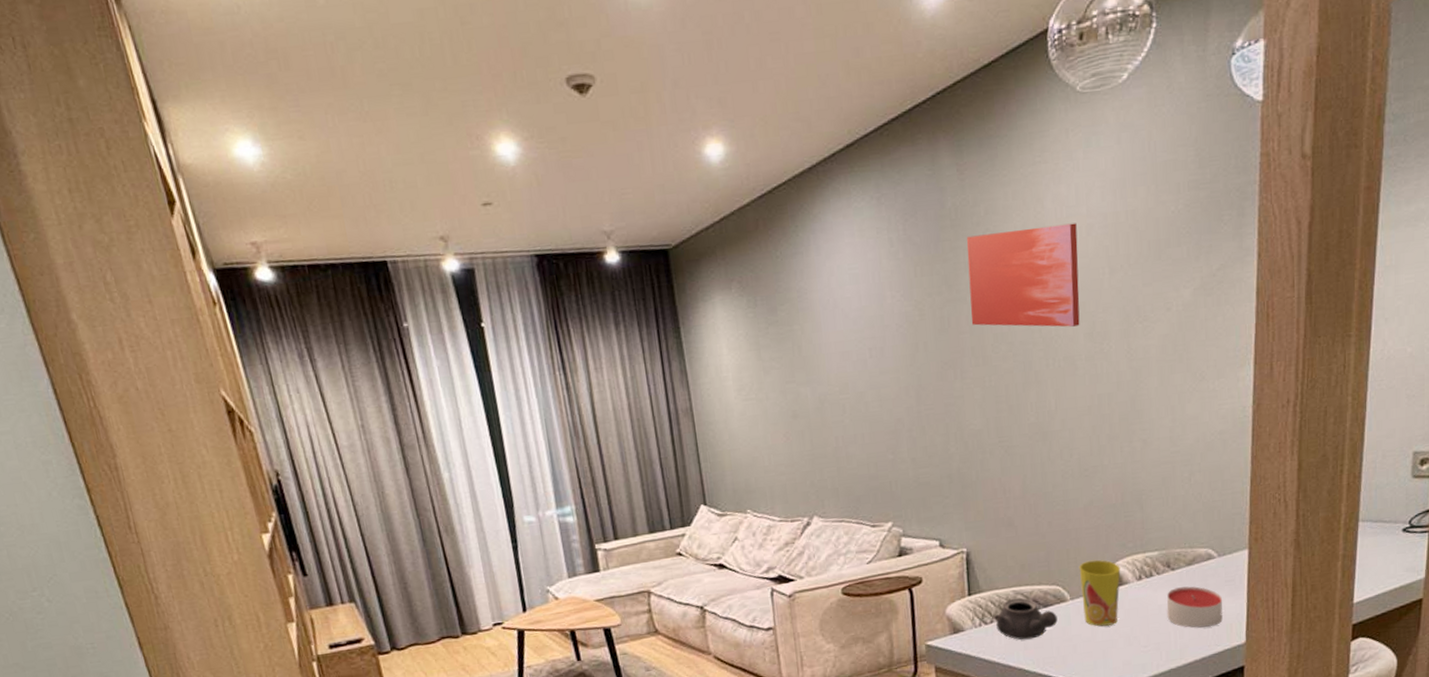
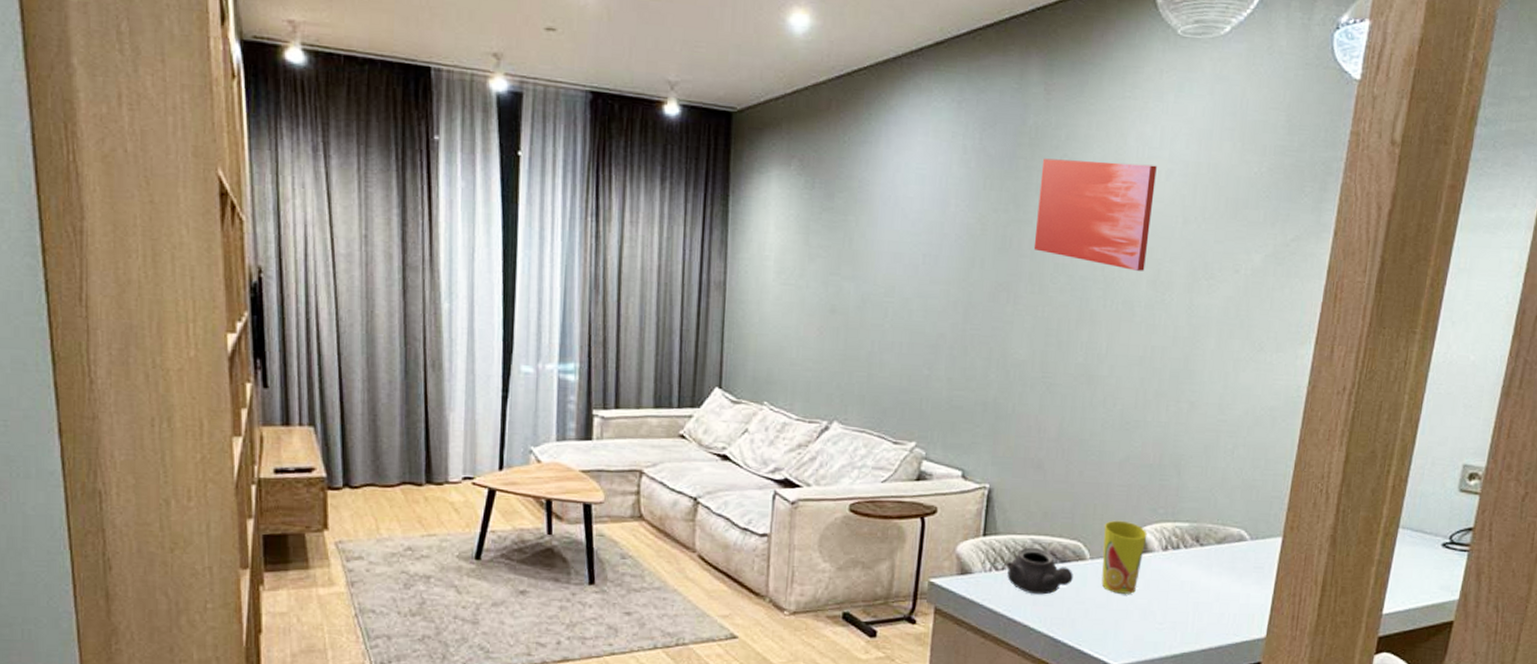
candle: present [1166,586,1223,628] -> none [1188,565,1249,613]

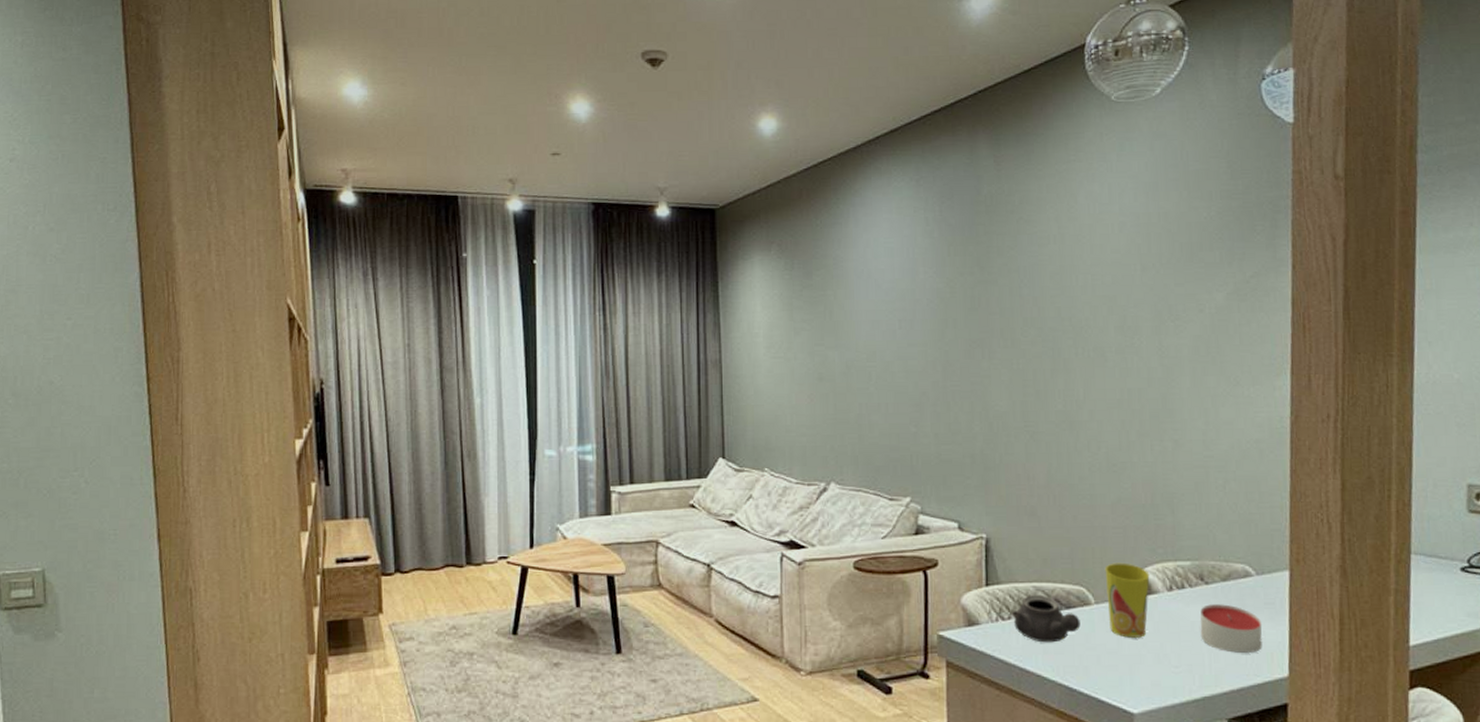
wall art: present [1033,158,1157,271] -> none [1000,219,1111,318]
candle: none [1188,565,1249,613] -> present [1200,604,1262,653]

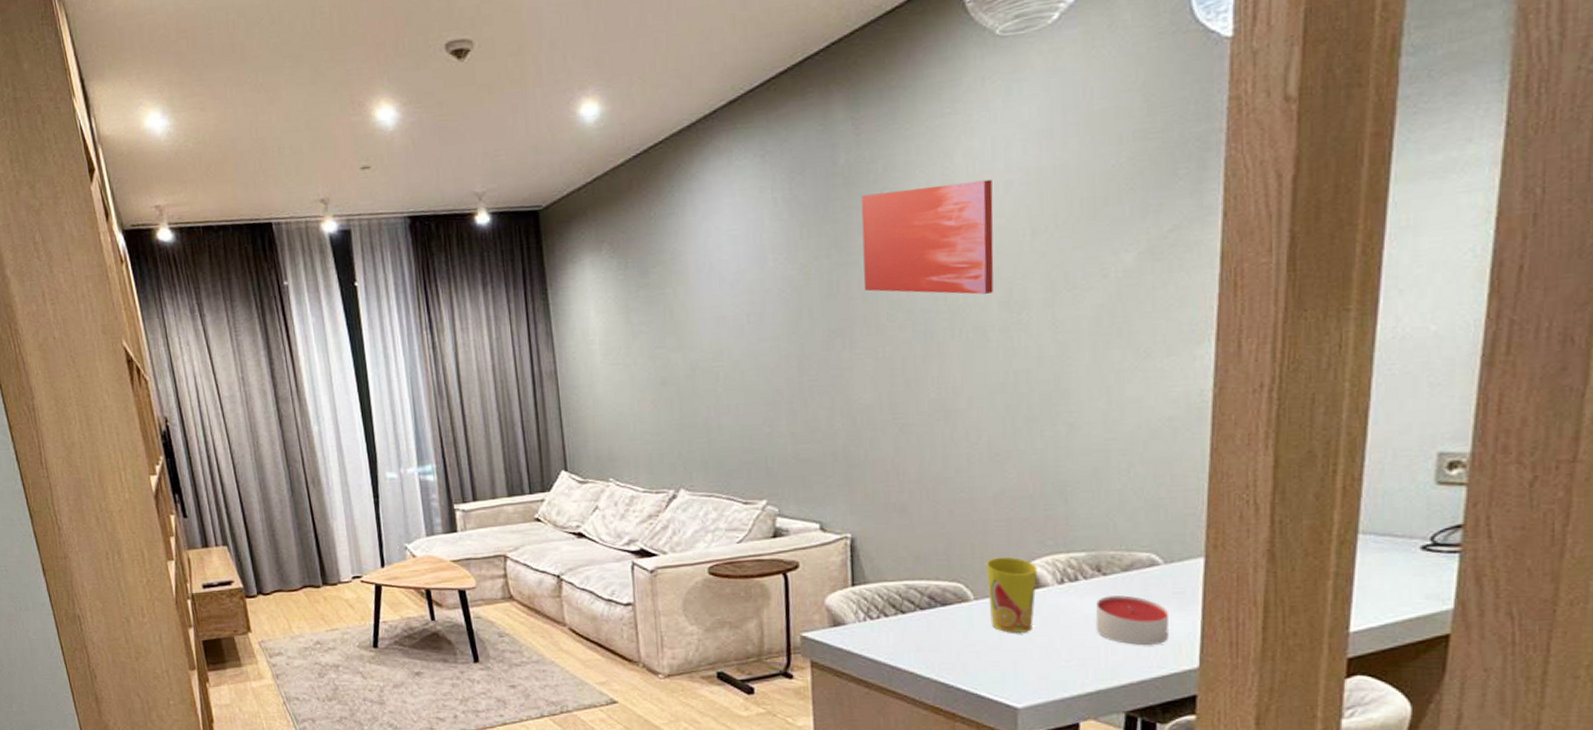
wall art: none [1000,219,1111,318] -> present [860,179,994,295]
teapot: present [1012,594,1081,643] -> none [882,593,958,641]

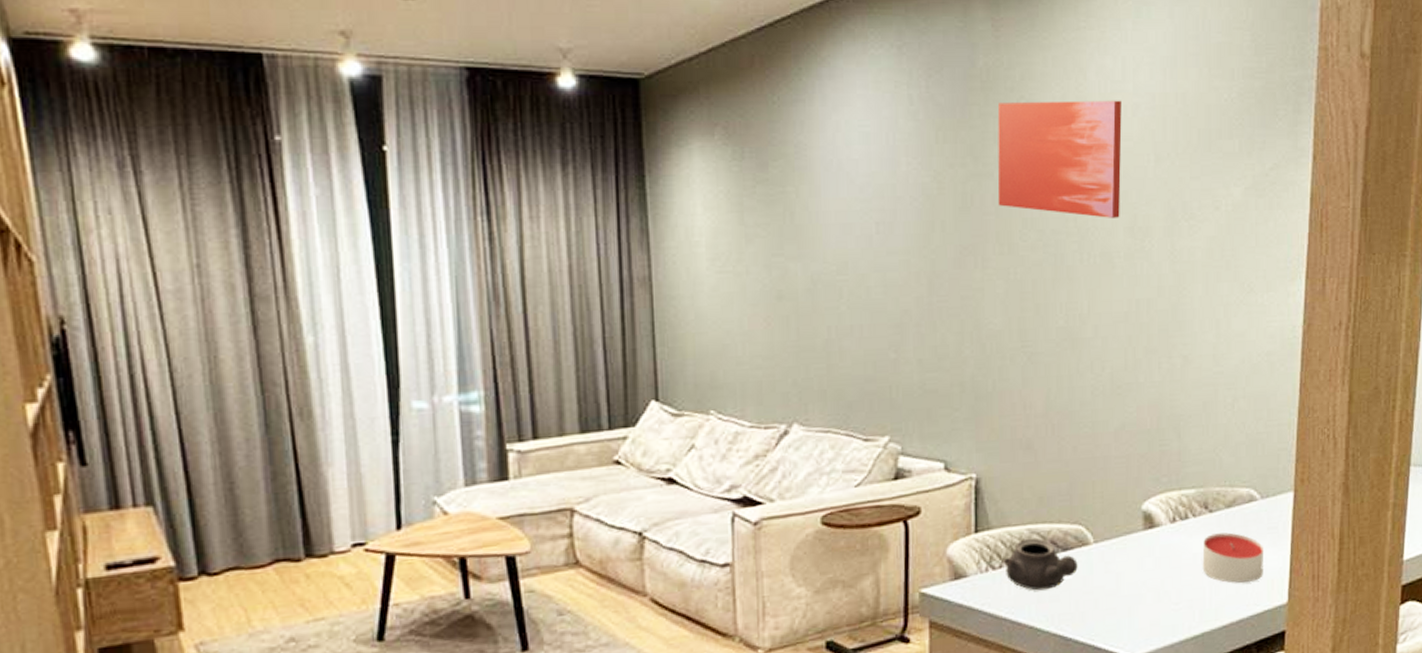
teapot: none [882,593,958,641] -> present [1004,538,1078,591]
cup: present [985,556,1038,633] -> none [1105,495,1153,577]

